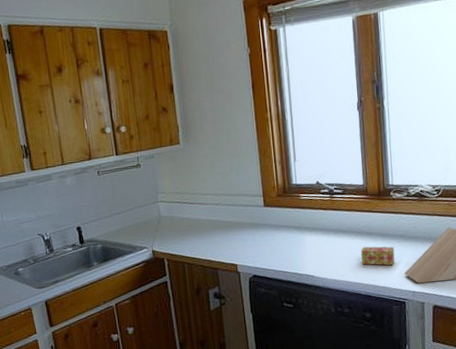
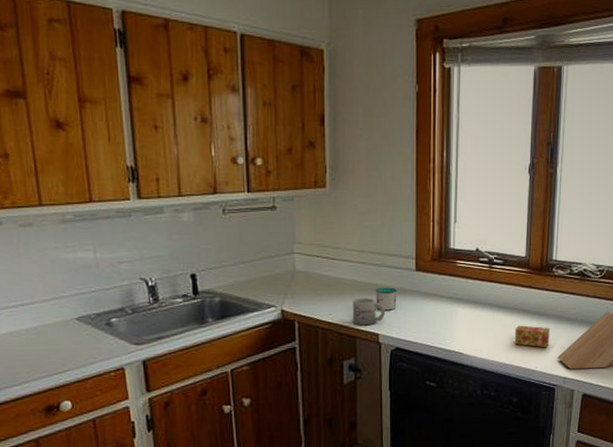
mug: none [211,233,241,259] -> present [352,297,386,326]
mug: none [230,223,251,244] -> present [375,287,397,311]

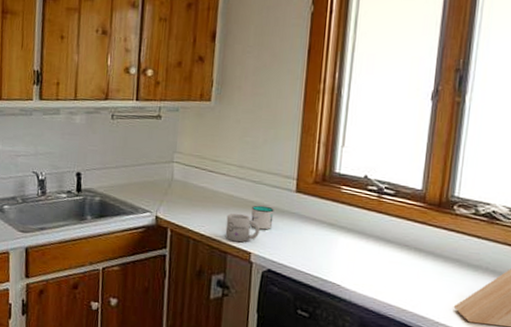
tea box: present [514,325,550,348] -> none [402,264,447,294]

